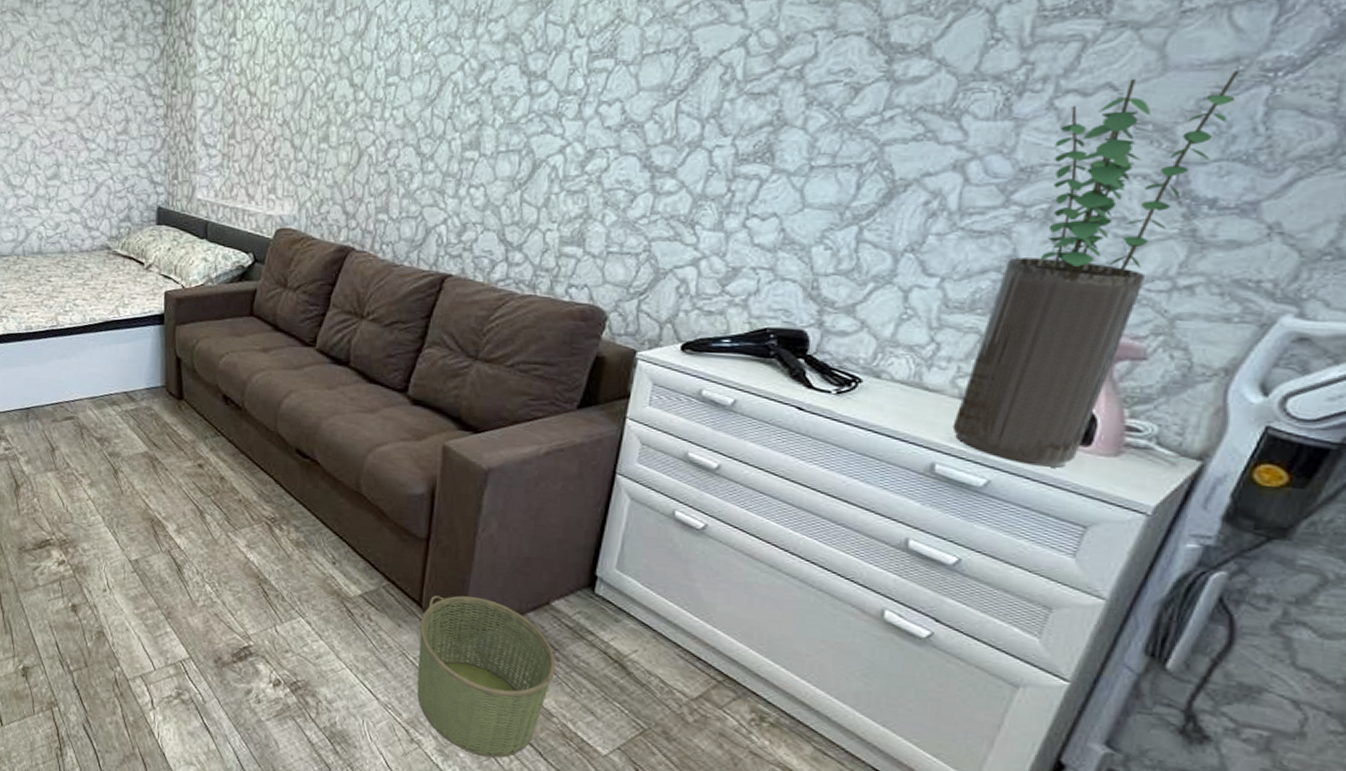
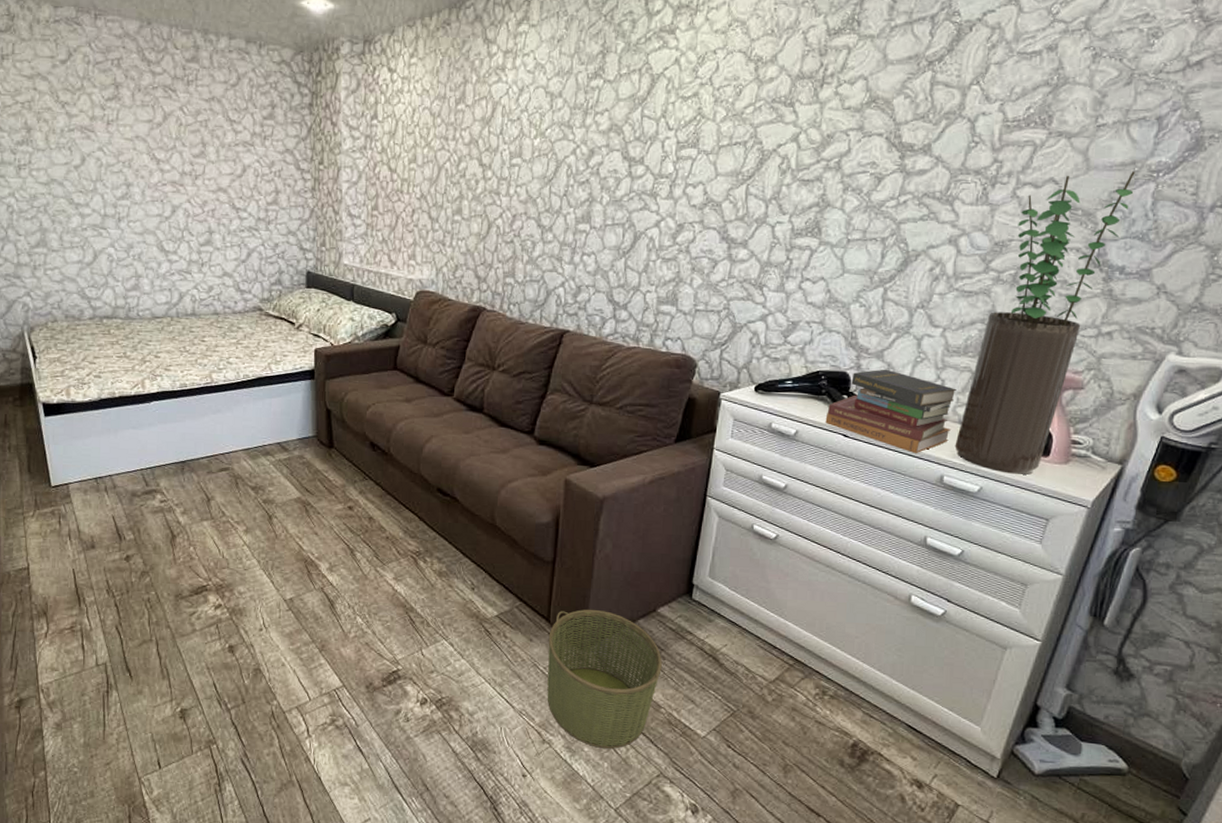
books: none [773,327,957,435] -> present [825,369,956,454]

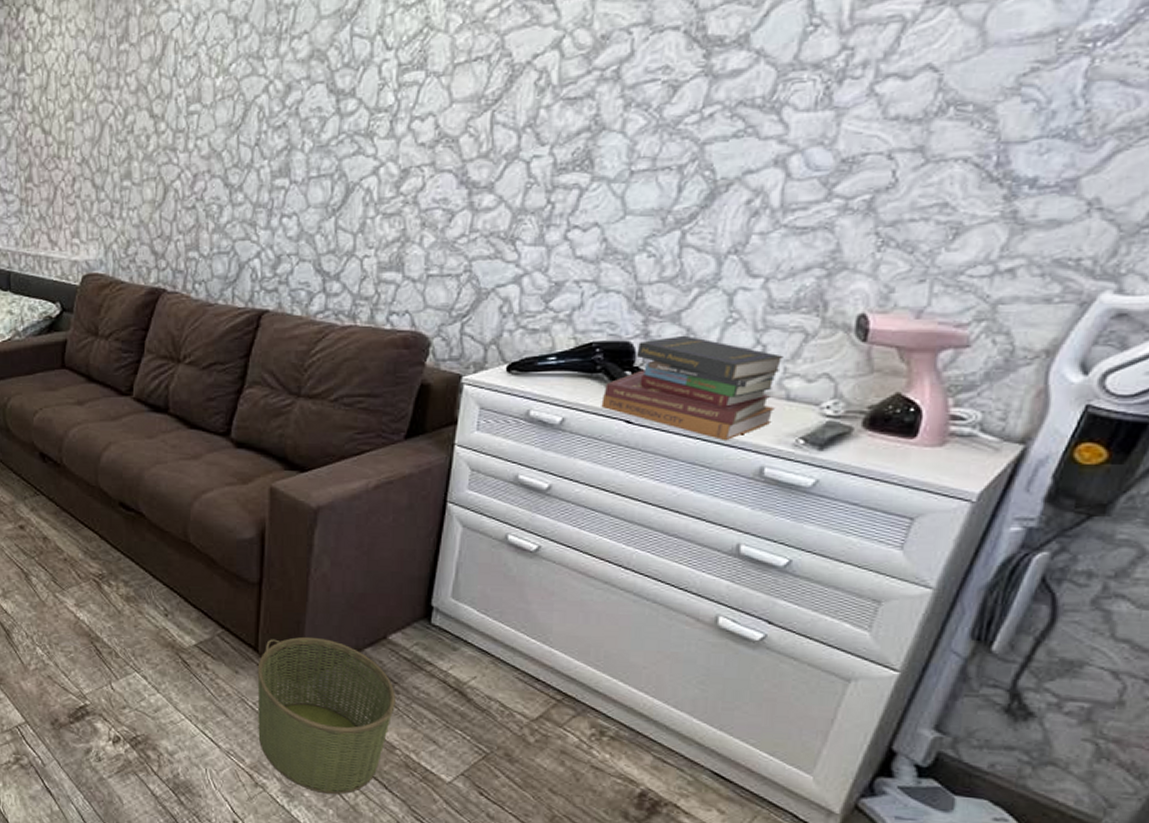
vase: present [955,171,1135,475] -> none [780,43,1058,462]

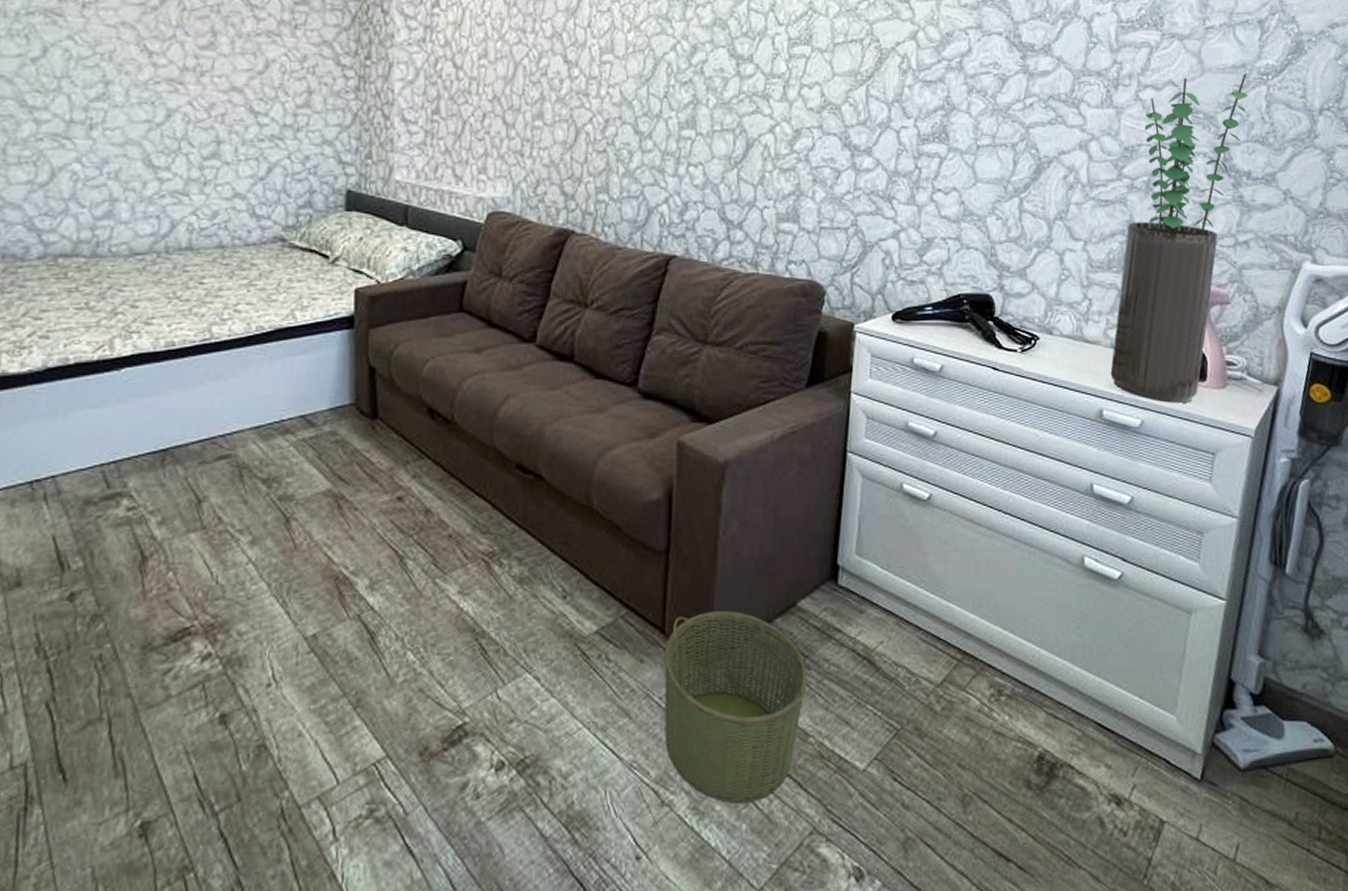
books: present [601,335,783,441] -> none [972,289,1105,386]
vase: none [780,43,1058,462] -> present [1110,73,1248,403]

